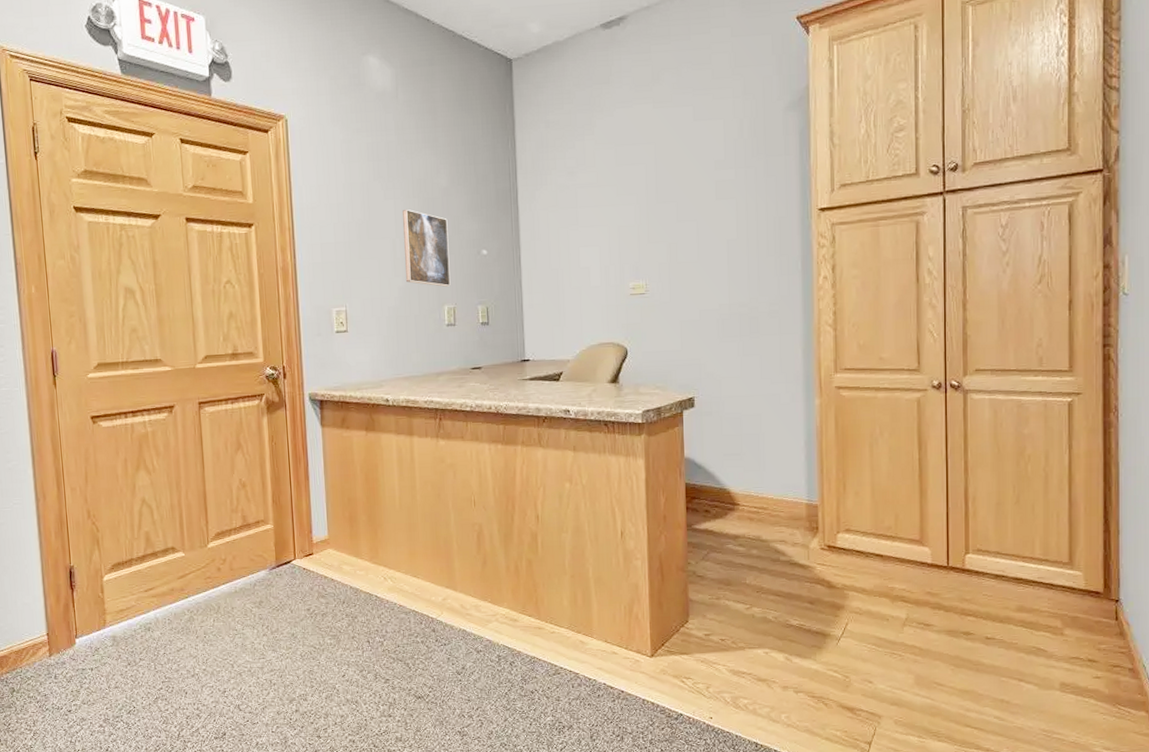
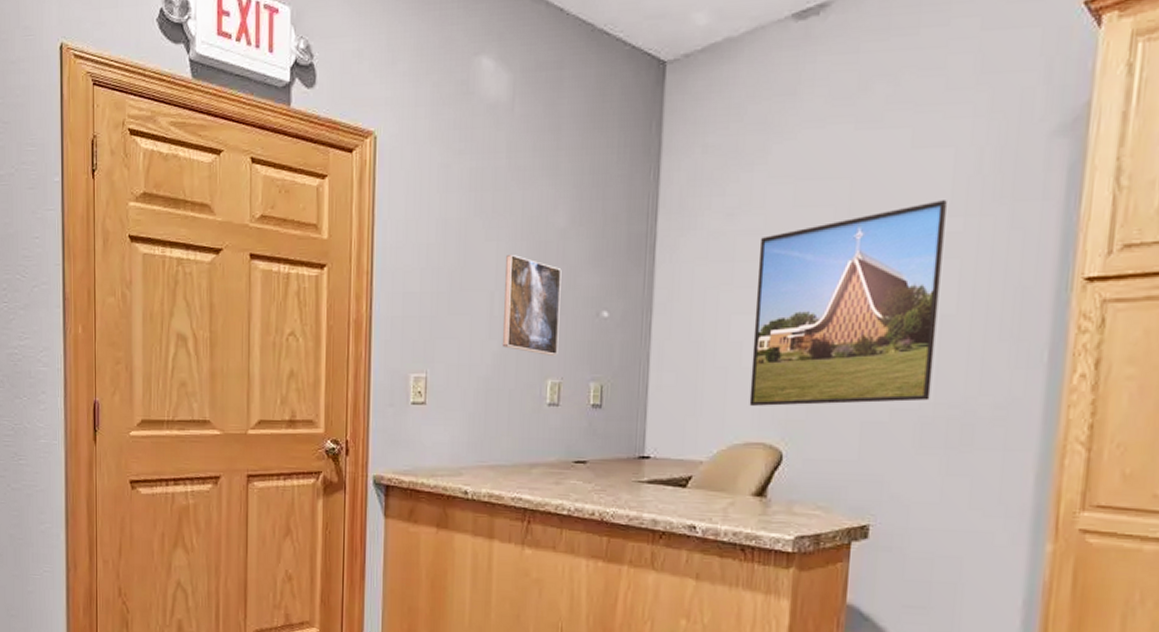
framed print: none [595,157,726,315] -> present [749,200,947,406]

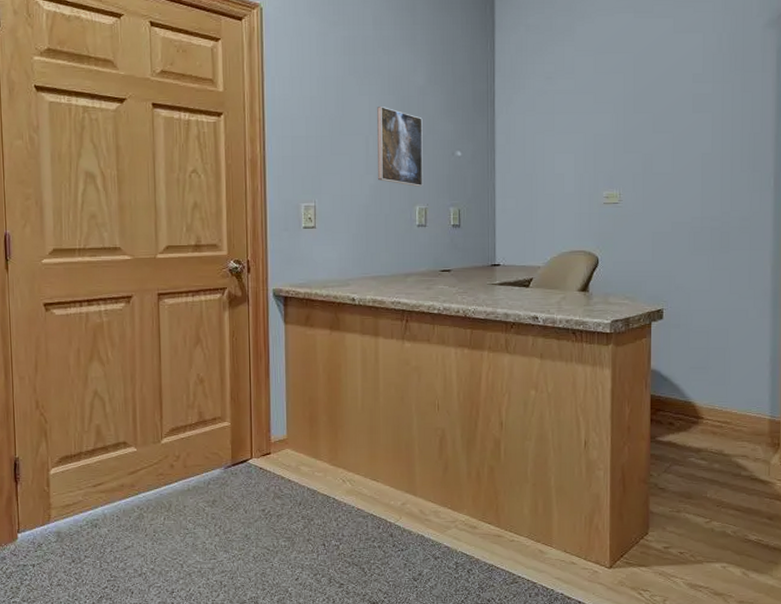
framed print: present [749,200,947,406] -> none [572,71,700,222]

